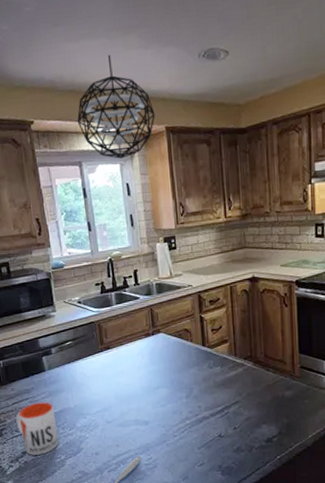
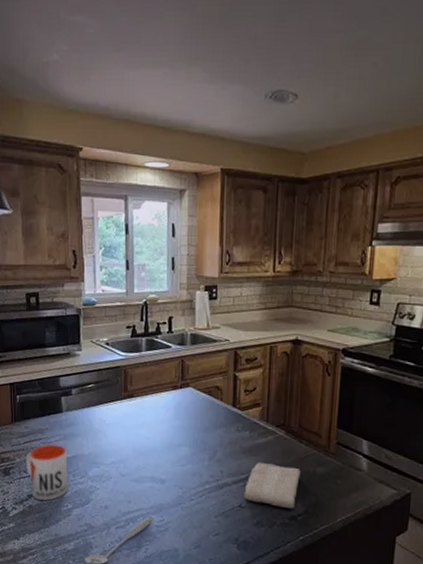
pendant light: present [77,54,155,159] -> none [128,86,211,197]
washcloth: none [222,393,271,432] -> present [244,462,300,508]

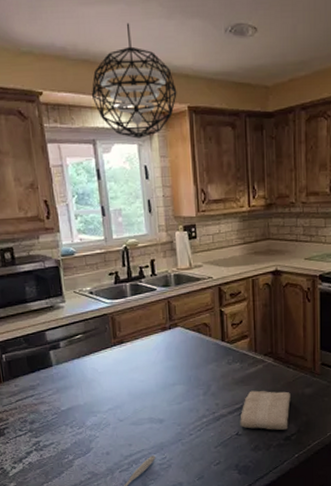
mug: present [26,444,68,501] -> none [19,399,67,456]
pendant light: none [128,86,211,197] -> present [91,22,177,139]

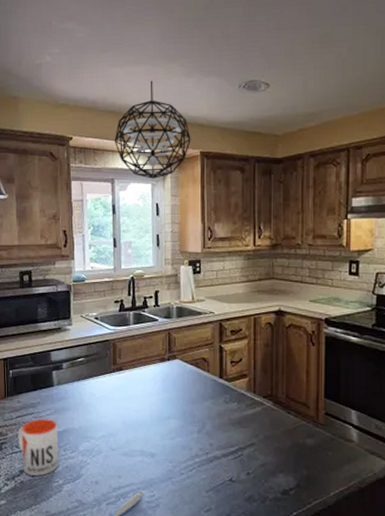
mug: none [19,399,67,456] -> present [18,418,59,477]
washcloth: present [240,390,291,430] -> none [234,434,290,482]

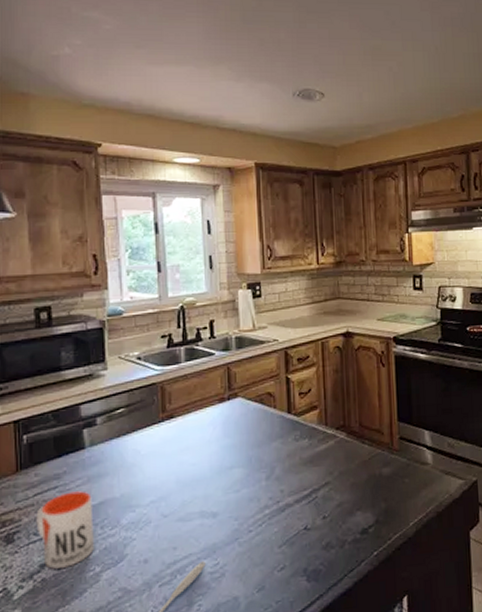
pendant light: present [114,80,191,179] -> none [154,83,244,193]

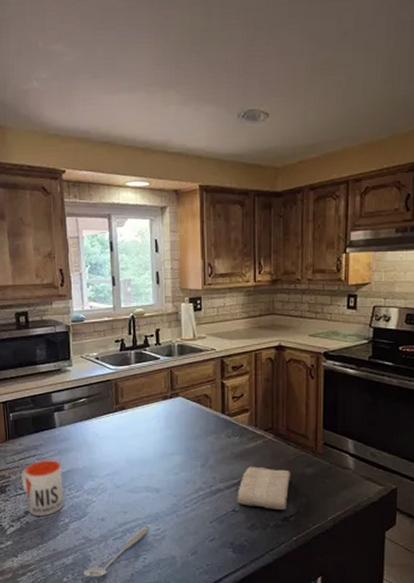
washcloth: none [308,472,367,522] -> present [237,466,290,510]

